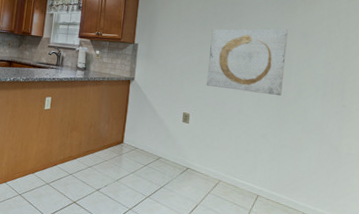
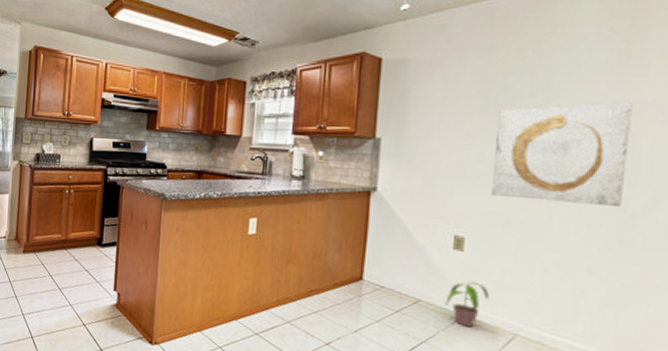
potted plant: none [176,144,204,176] -> present [445,281,489,328]

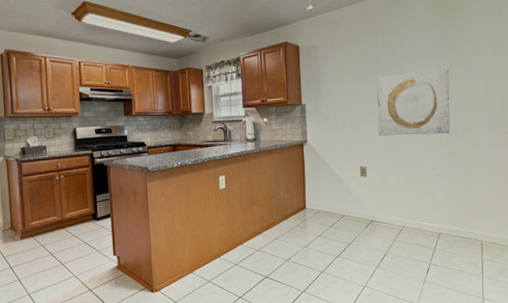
potted plant: present [445,281,489,328] -> none [360,196,385,228]

